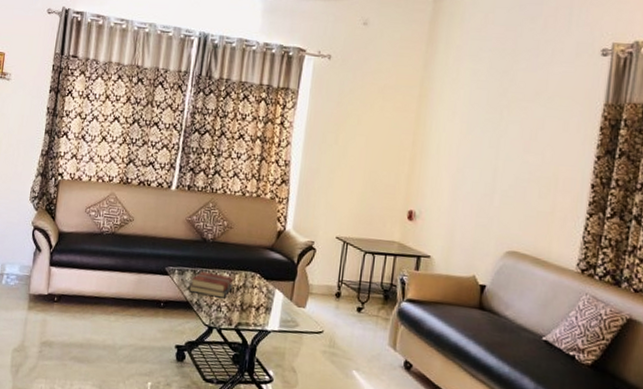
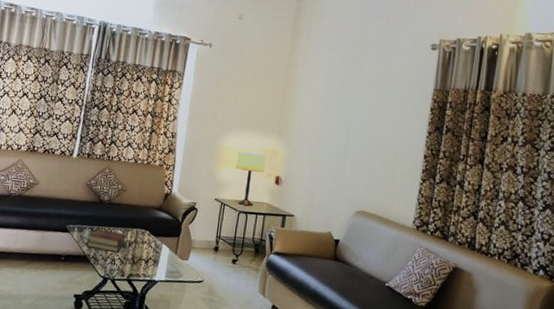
table lamp: none [361,181,398,246] -> present [236,151,267,207]

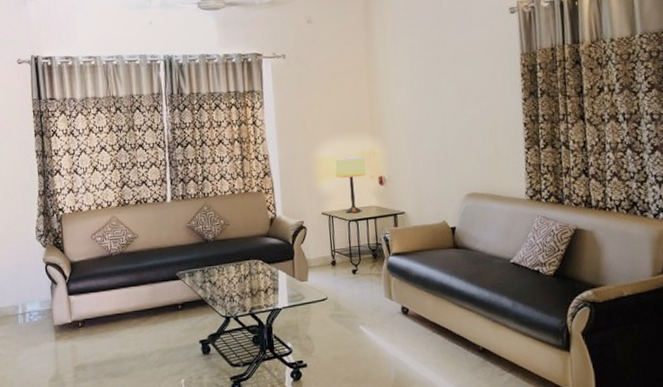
books: present [87,228,126,253] -> none [201,268,241,290]

